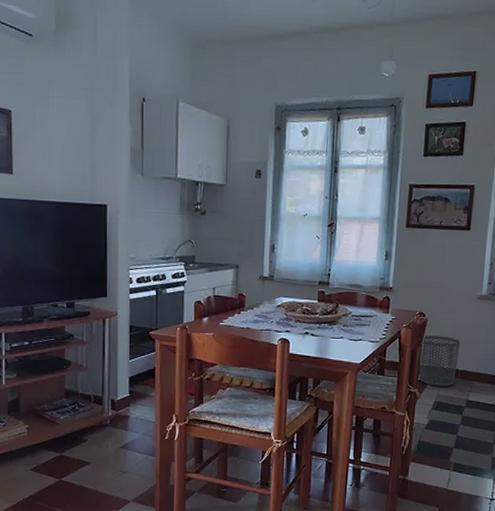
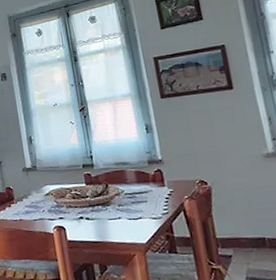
waste bin: present [418,335,461,387] -> none [211,203,265,260]

